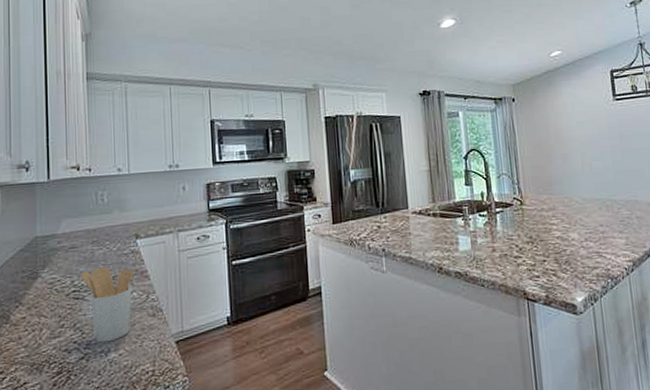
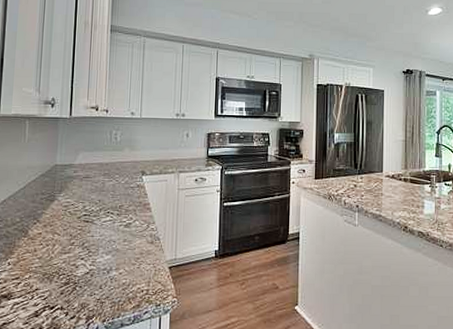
utensil holder: present [81,267,134,343] -> none [92,197,138,262]

